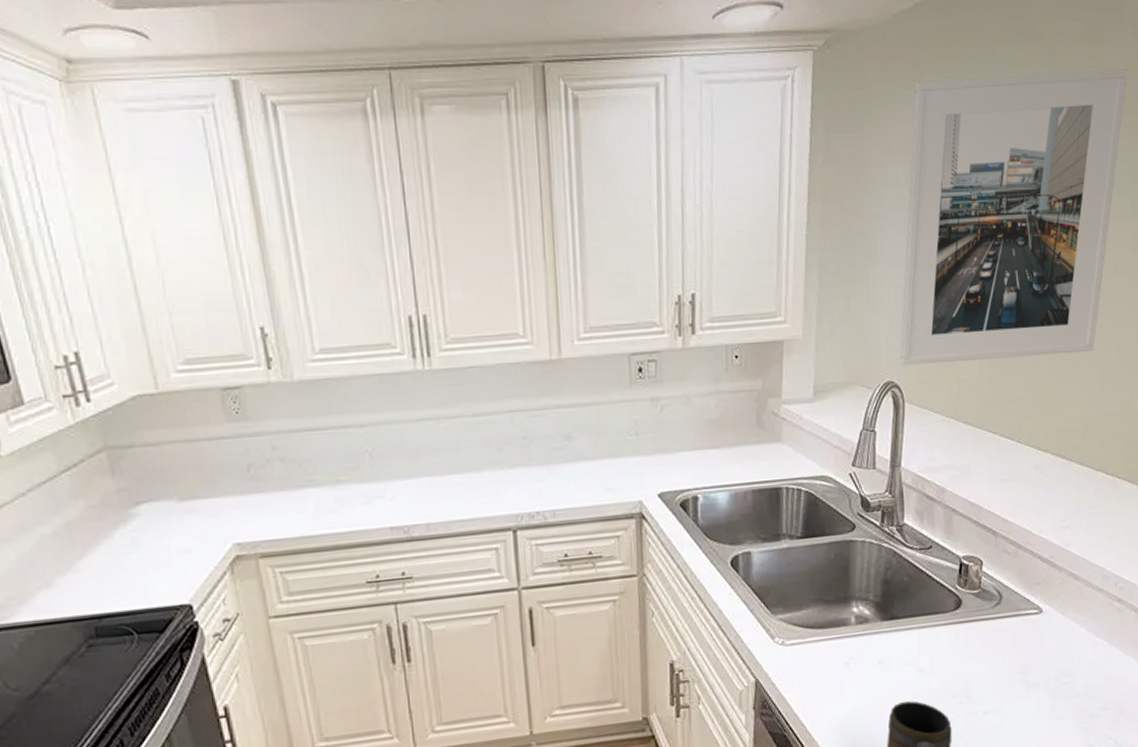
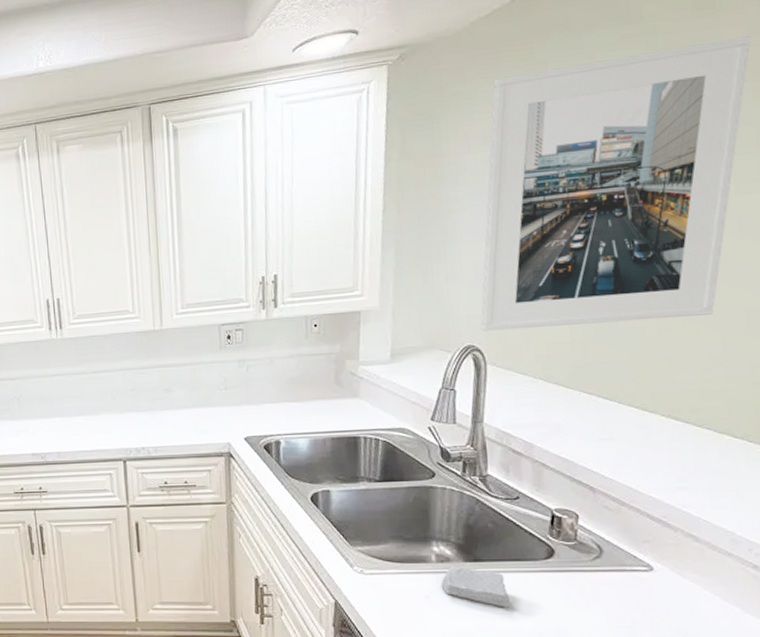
soap bar: none [860,626,923,666] -> present [441,565,510,607]

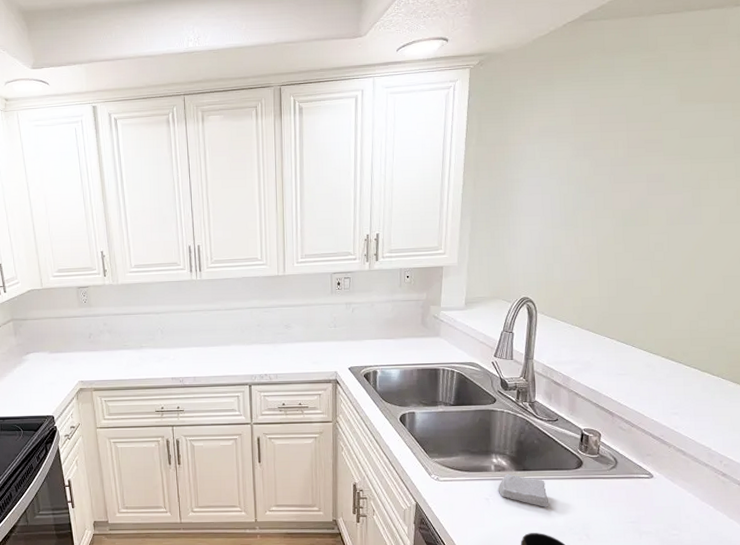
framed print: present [480,36,751,332] -> none [533,68,732,287]

